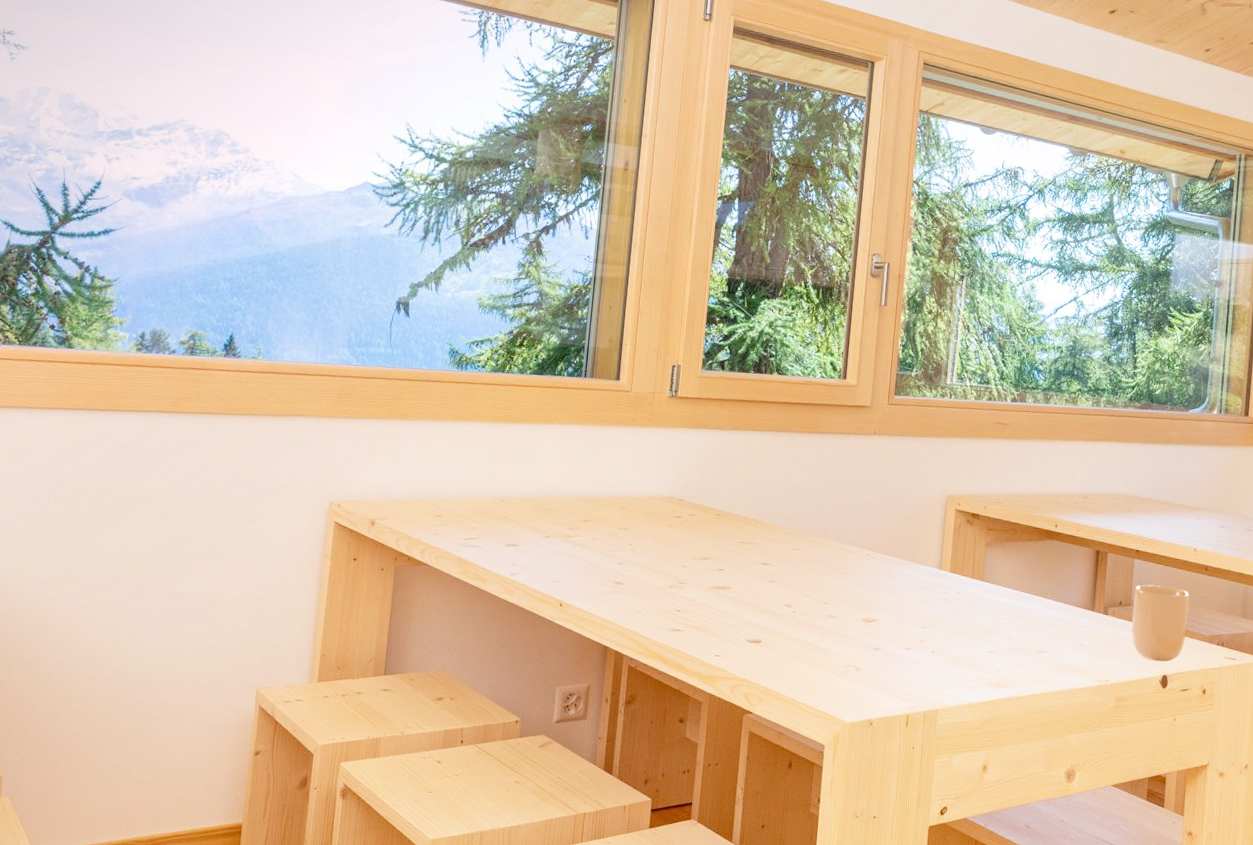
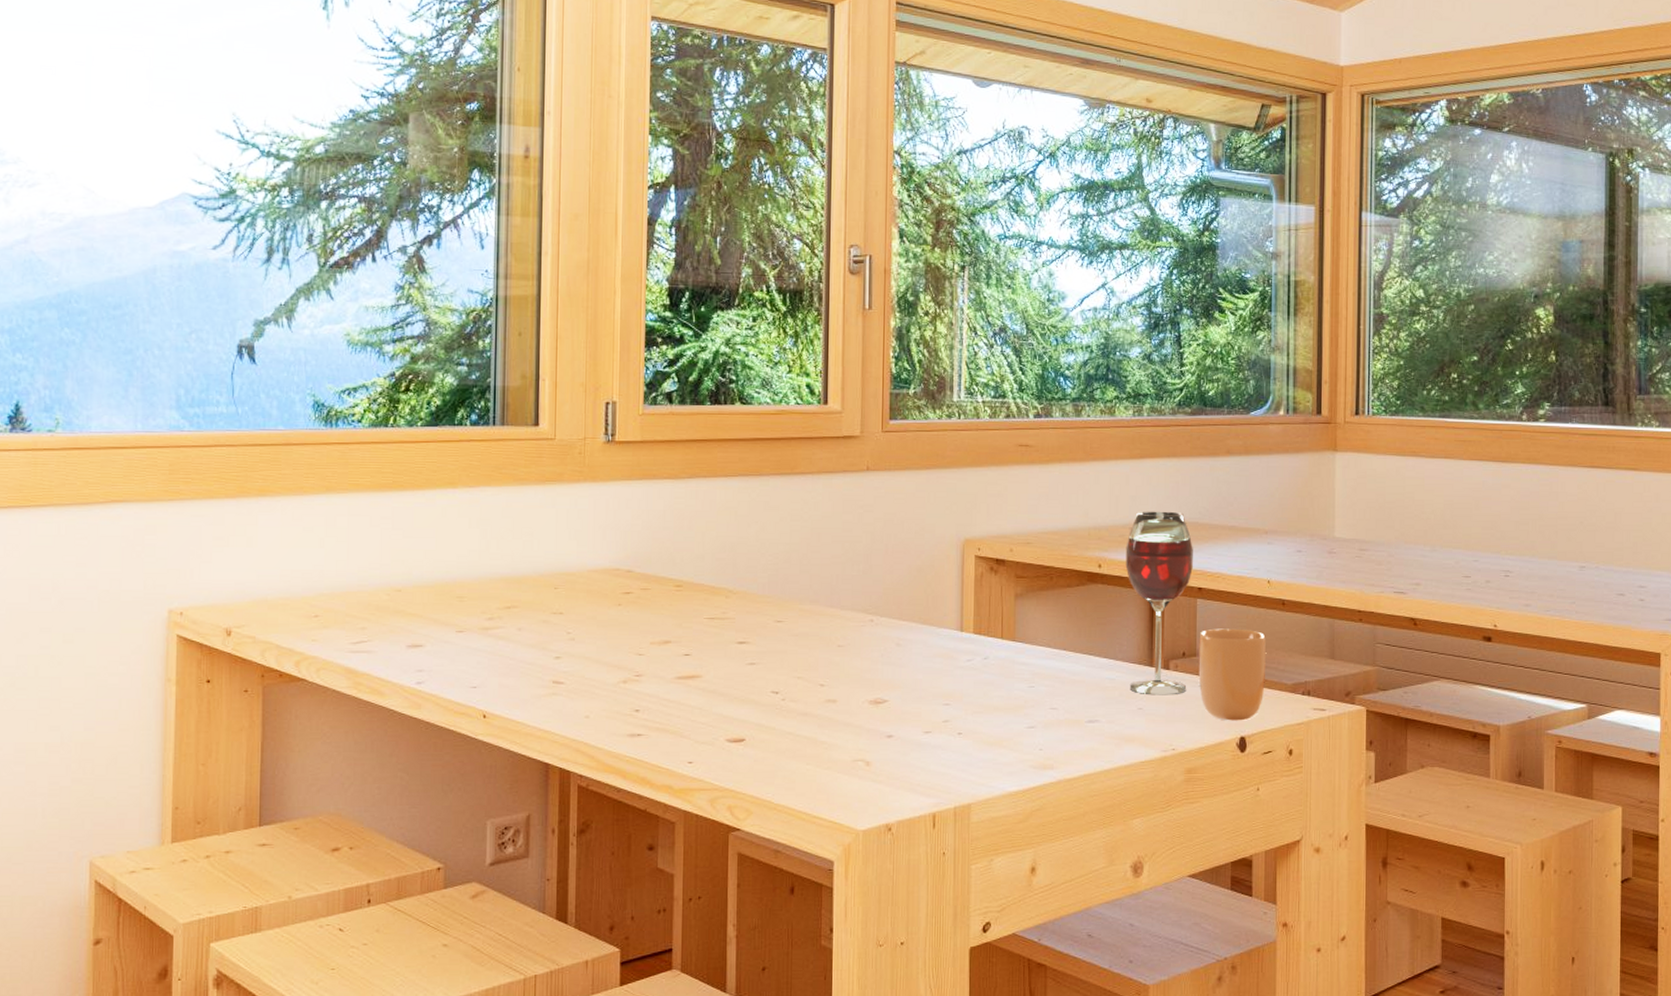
wineglass: none [1074,484,1134,636] -> present [1125,511,1194,695]

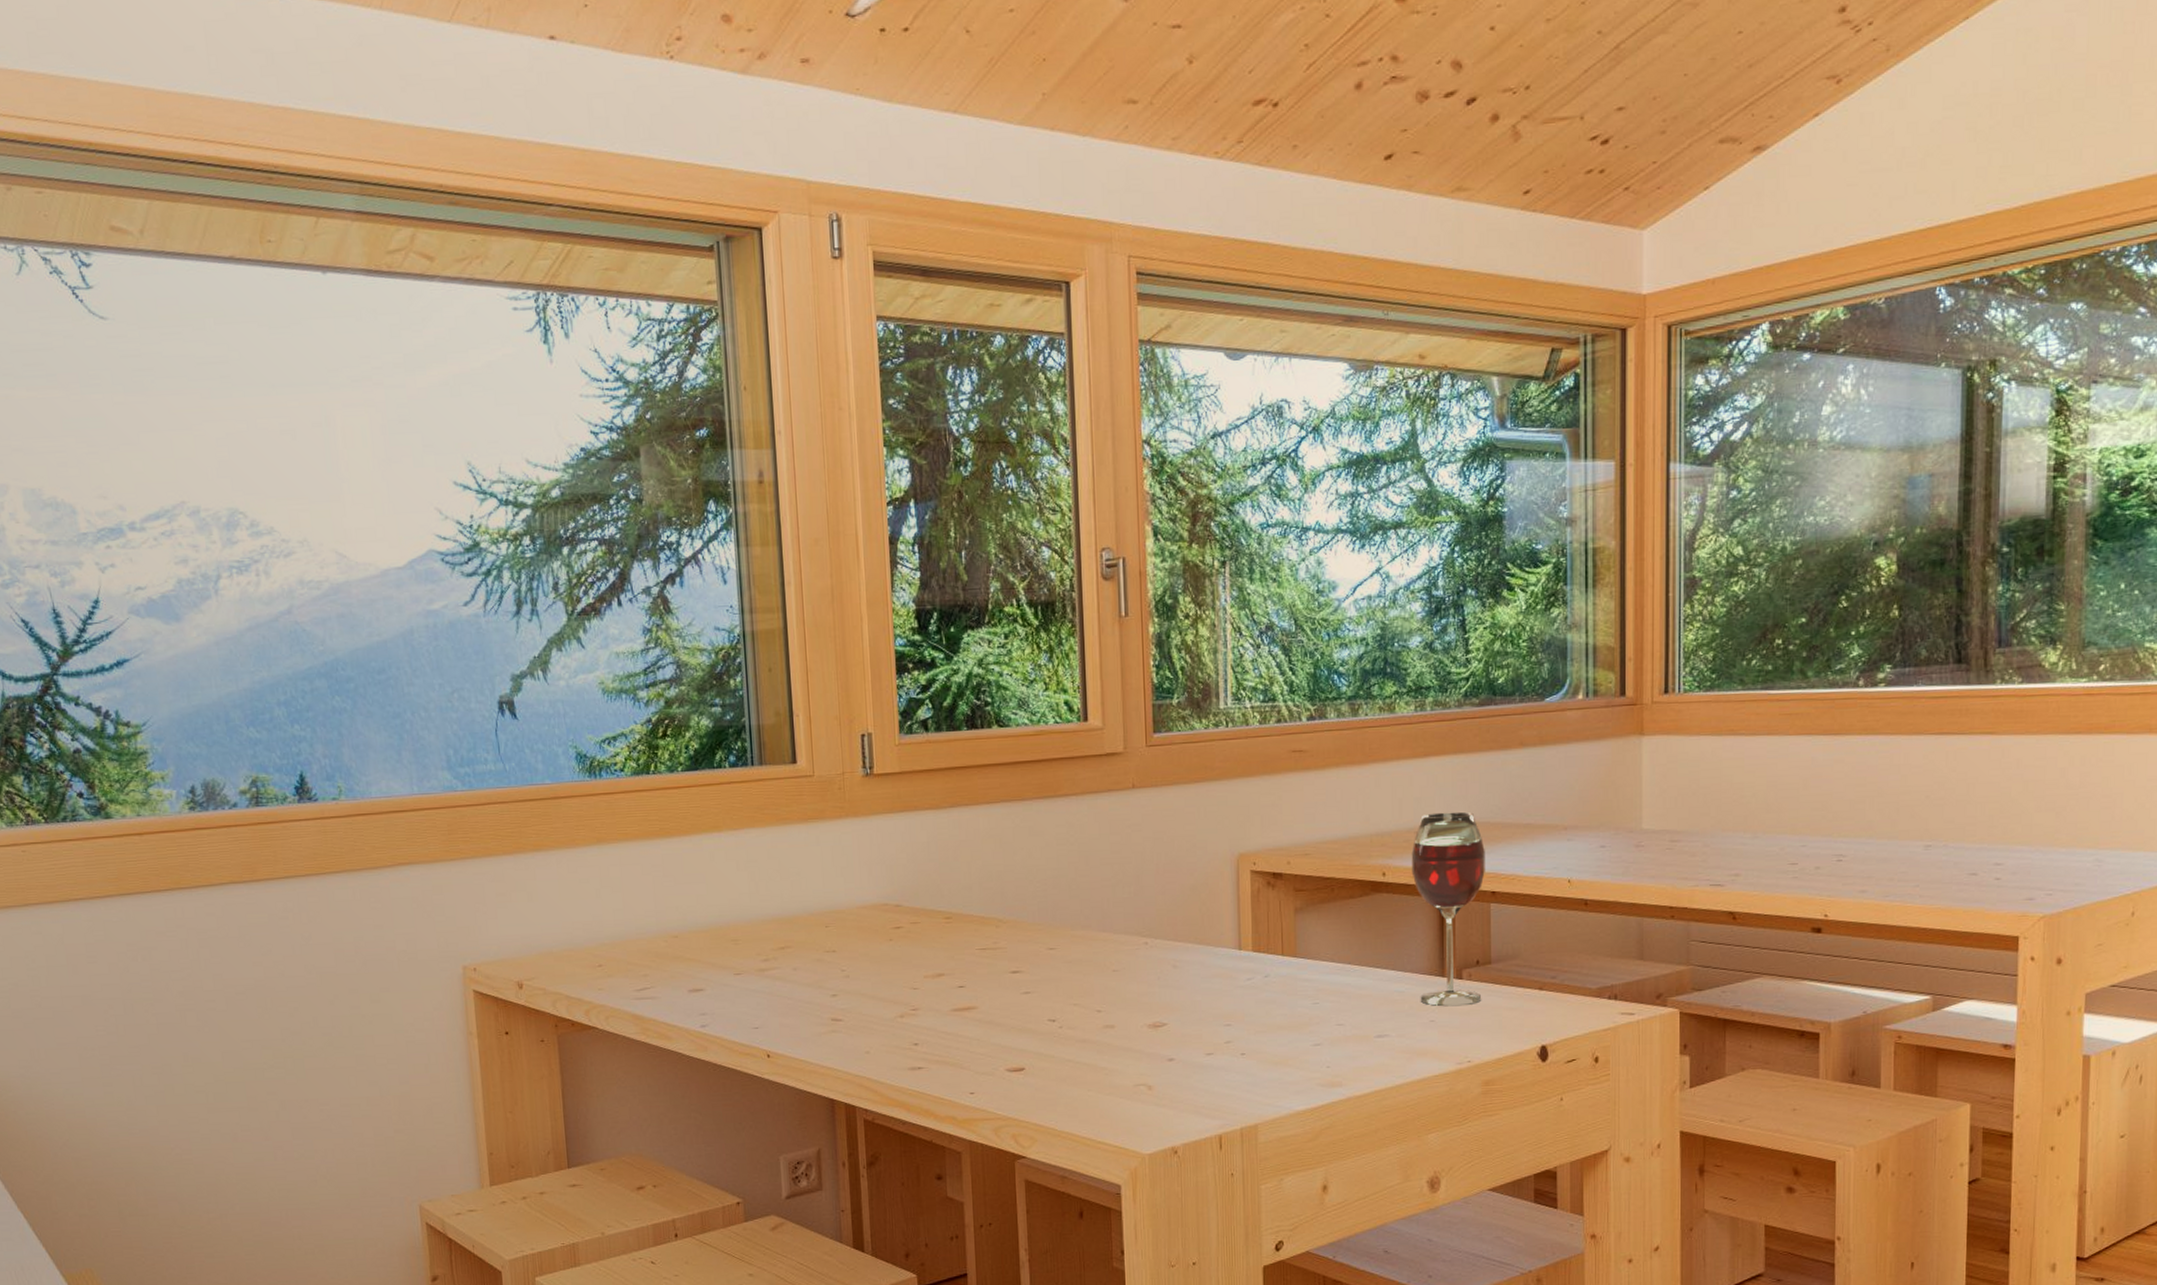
cup: present [1198,628,1266,721] -> none [1494,932,1567,1030]

